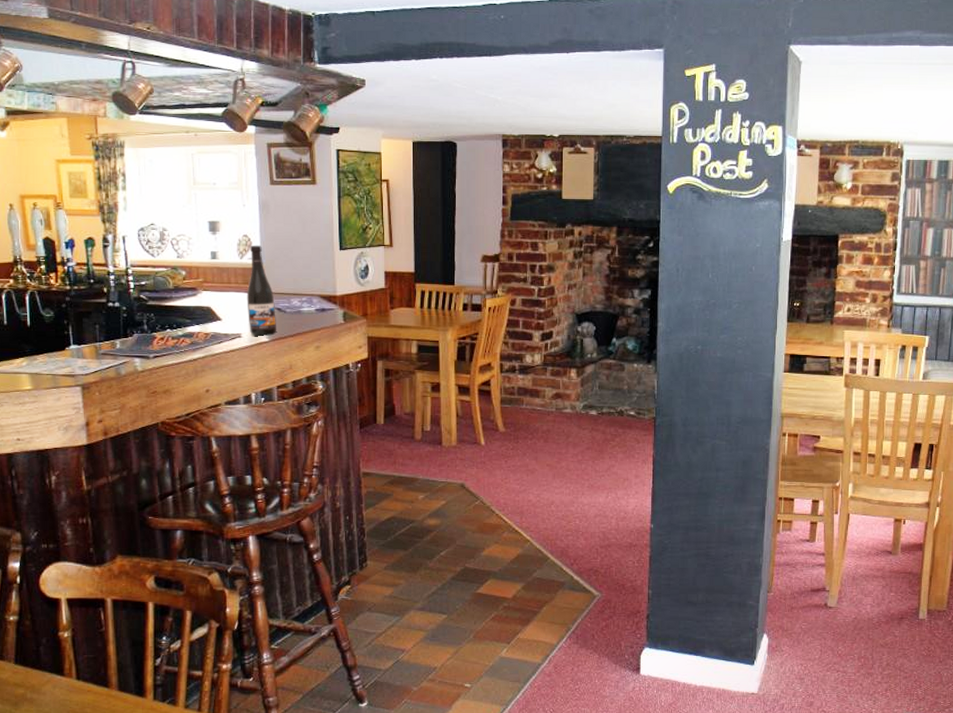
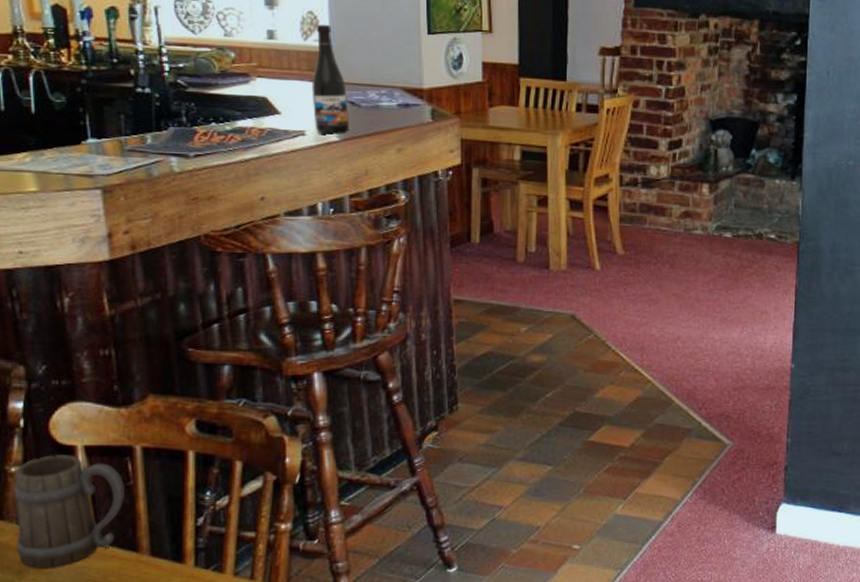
beer mug: none [12,606,98,701] -> present [13,455,125,568]

